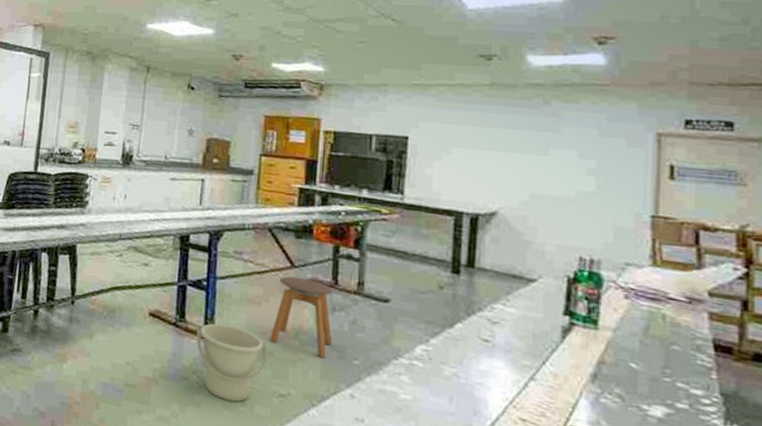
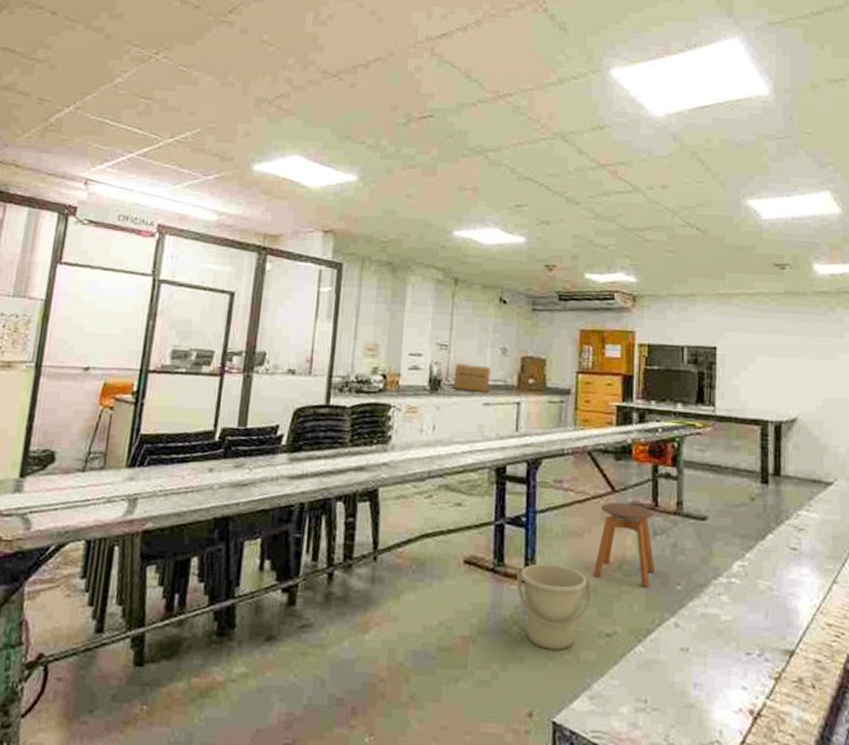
box: none [143,142,178,170] -> present [453,364,491,394]

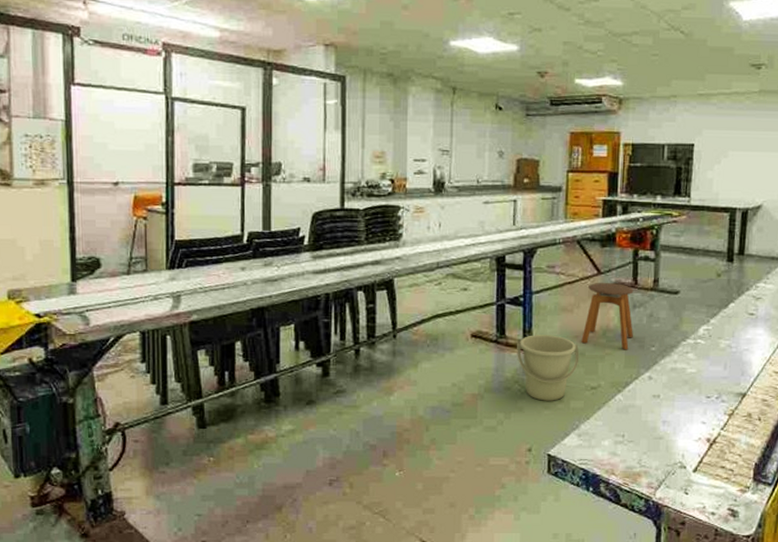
box: present [453,364,491,394] -> none [455,167,489,193]

